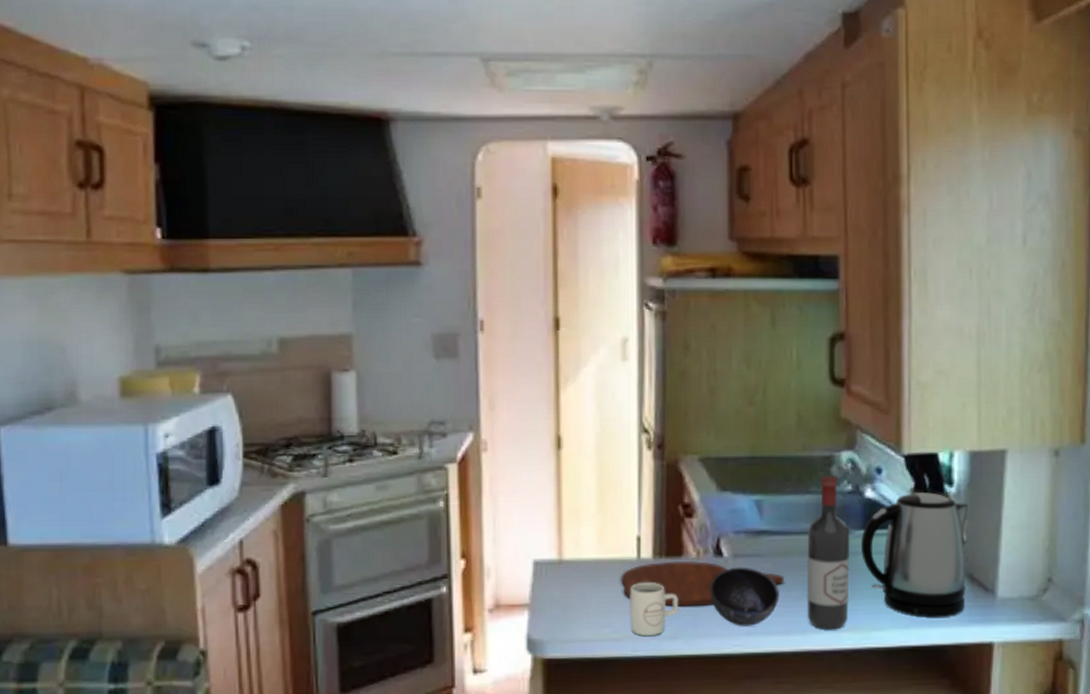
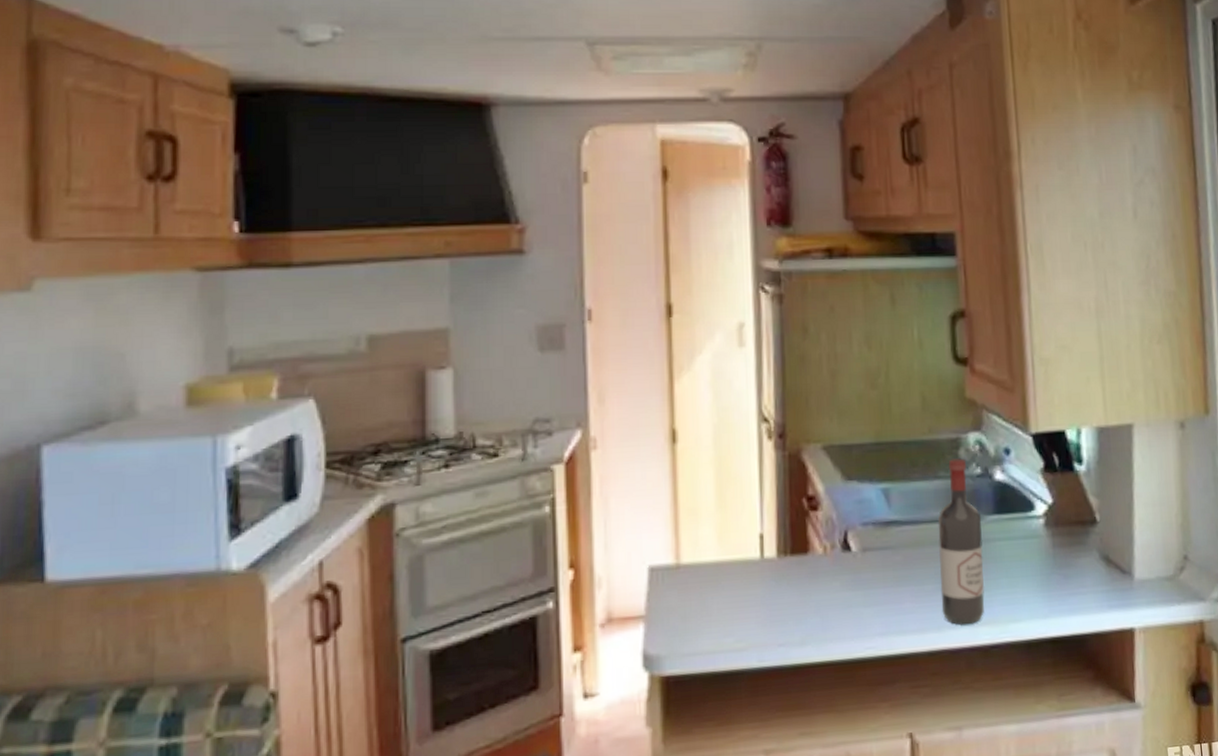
cutting board: present [621,560,784,606] -> none [743,557,916,609]
mug: present [630,582,678,637] -> none [753,583,806,645]
bowl: present [709,567,779,626] -> none [838,561,912,627]
kettle: present [860,491,969,617] -> none [993,471,1103,605]

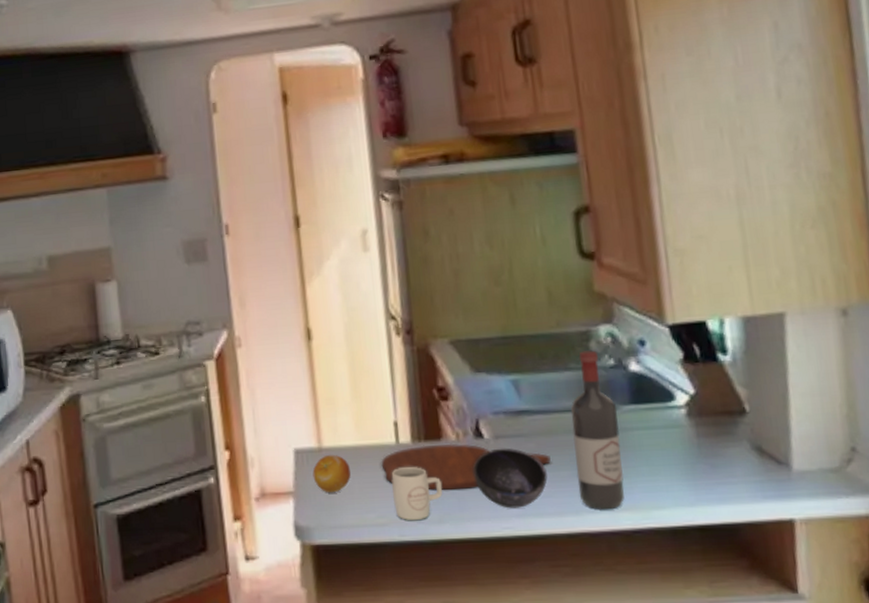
fruit: none [667,571,709,616] -> present [312,454,351,493]
cutting board: none [743,557,916,609] -> present [381,443,551,490]
mug: none [753,583,806,645] -> present [391,466,443,521]
bowl: none [838,561,912,627] -> present [472,448,548,509]

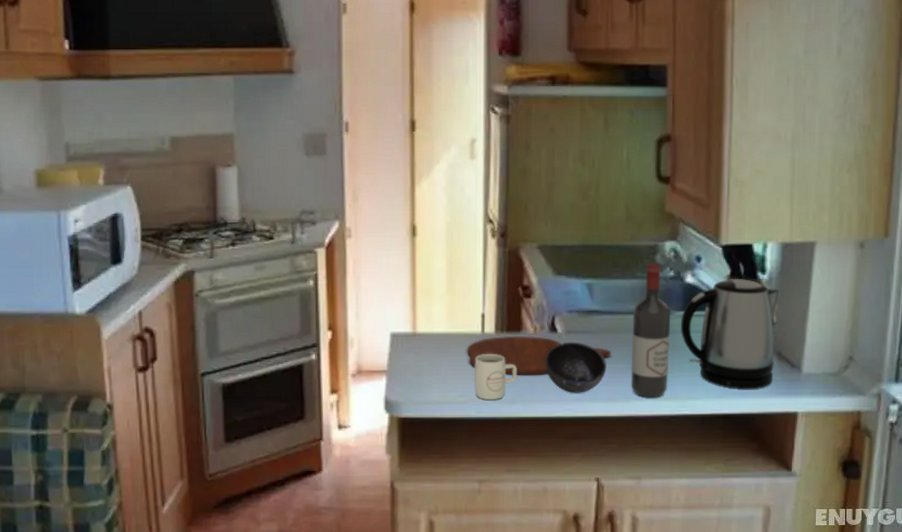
fruit: present [312,454,351,493] -> none [405,339,439,373]
kettle: none [629,362,756,494] -> present [680,278,780,389]

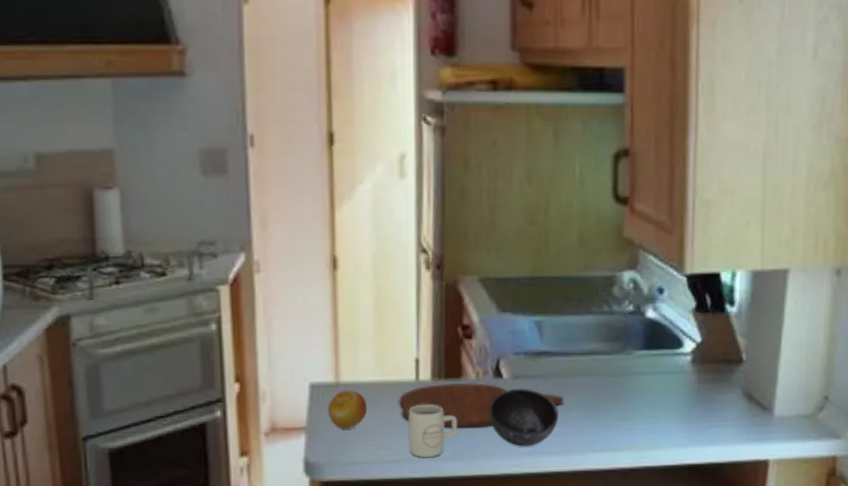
fruit: none [405,339,439,373] -> present [327,389,367,430]
wine bottle: present [631,263,671,397] -> none [586,296,631,449]
kettle: present [680,278,780,389] -> none [640,311,750,436]

